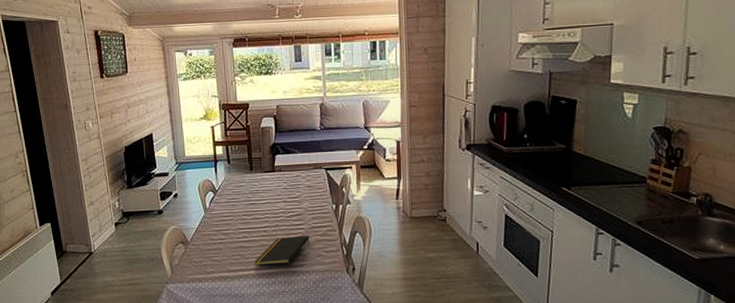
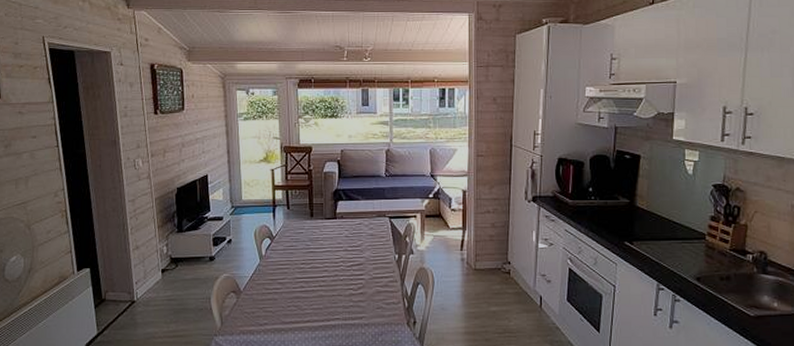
notepad: present [254,235,310,266] -> none [311,286,370,318]

